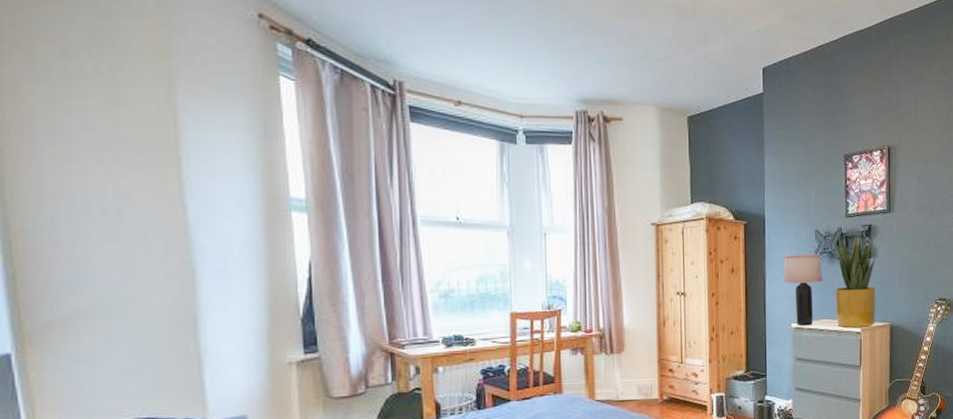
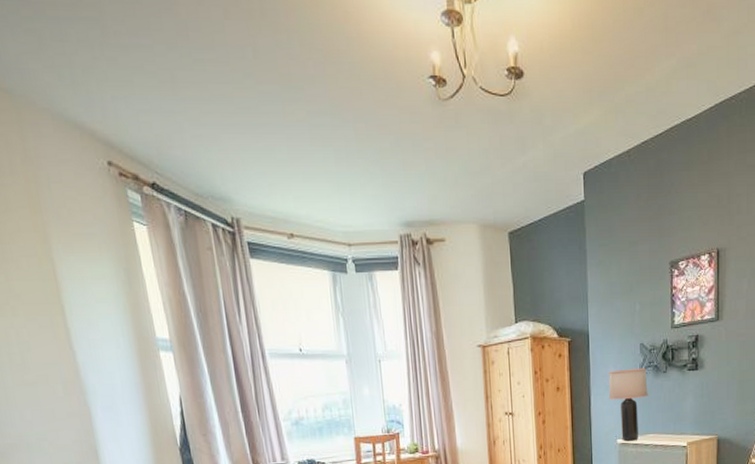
planter: present [833,231,876,327] -> none [658,342,703,442]

